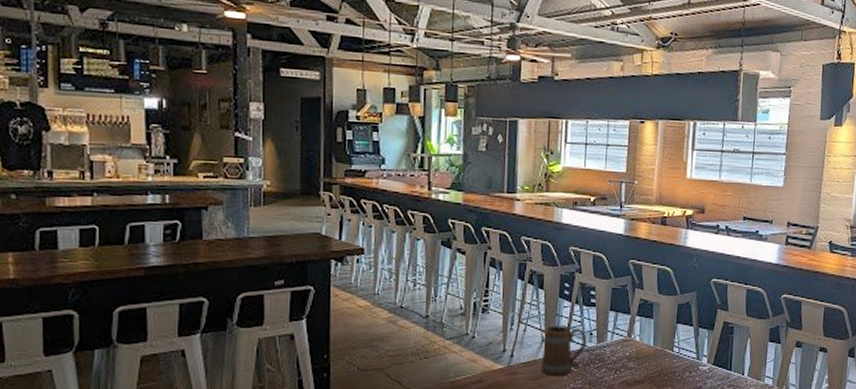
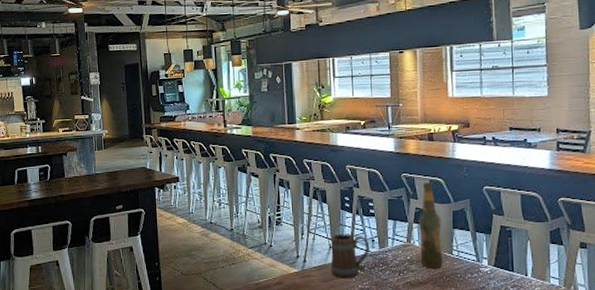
beer bottle: none [640,271,666,367] -> present [418,182,443,269]

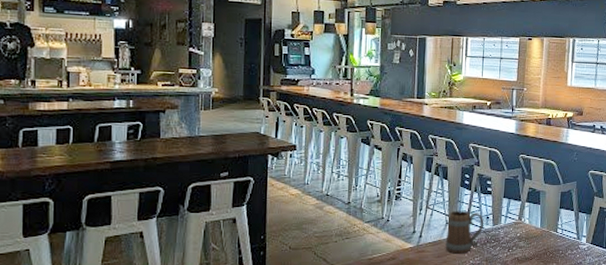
beer bottle: present [418,182,443,269] -> none [529,164,551,245]

